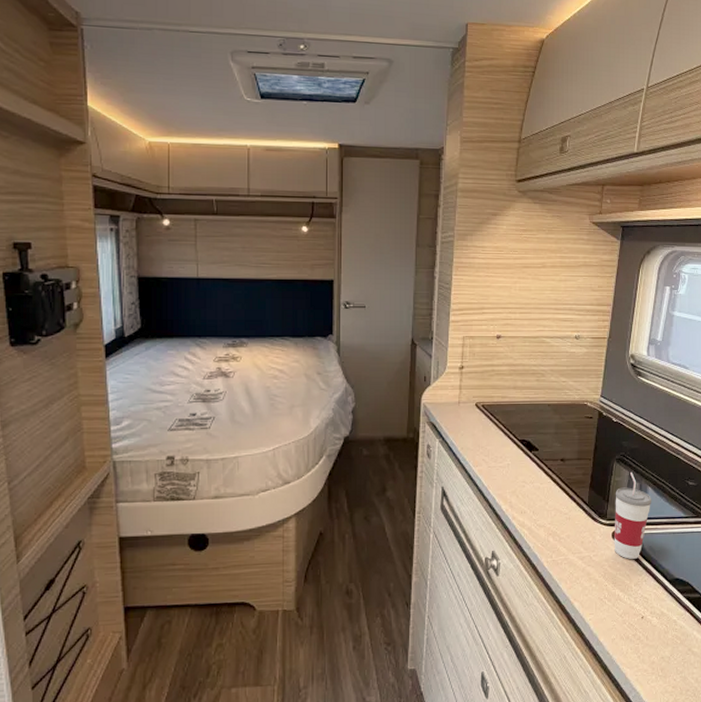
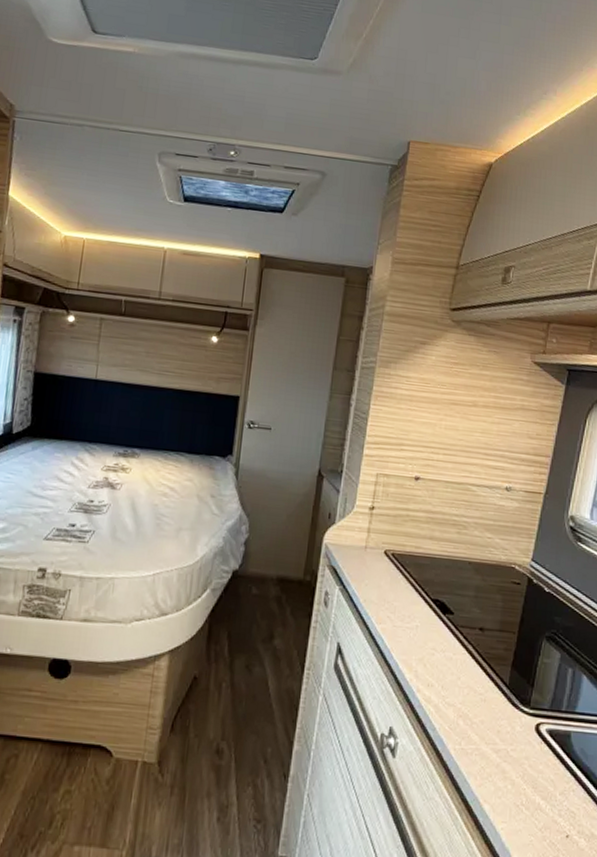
cup: present [614,471,652,559] -> none [536,654,587,762]

